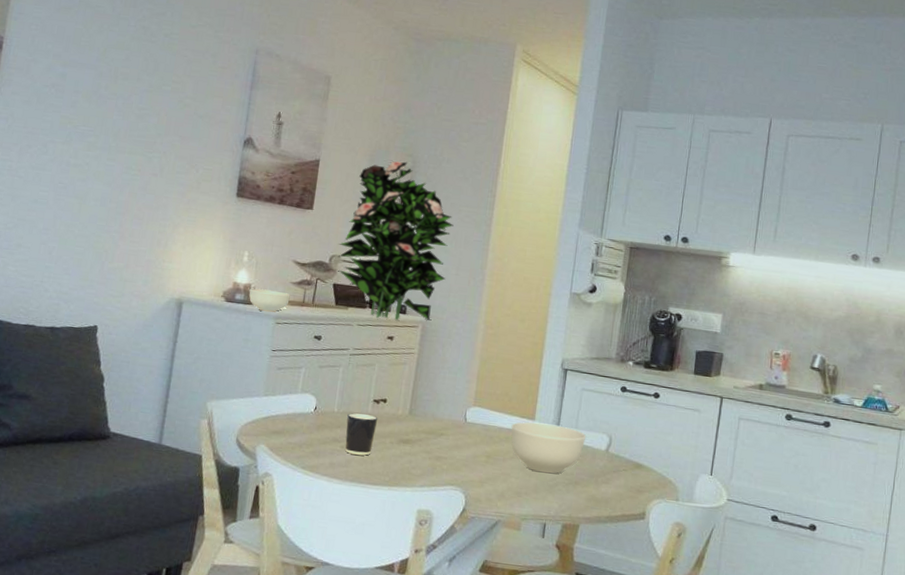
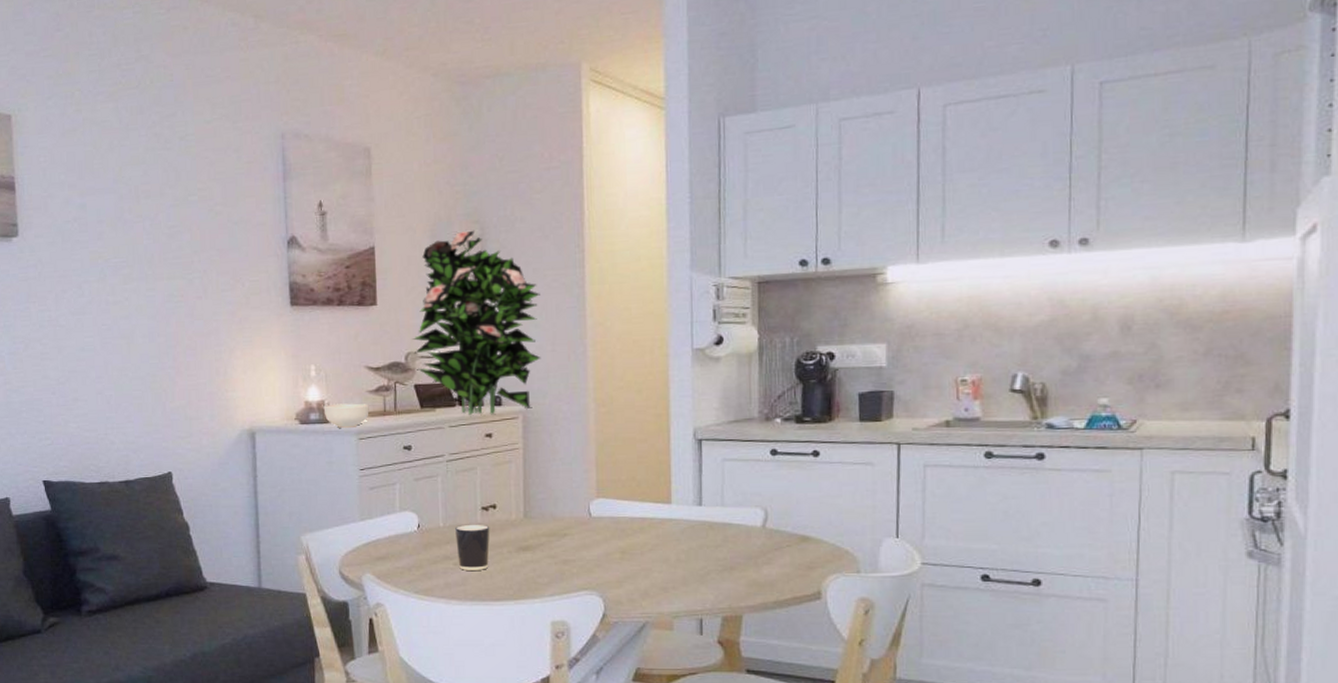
bowl: present [511,422,587,474] -> none [644,505,737,562]

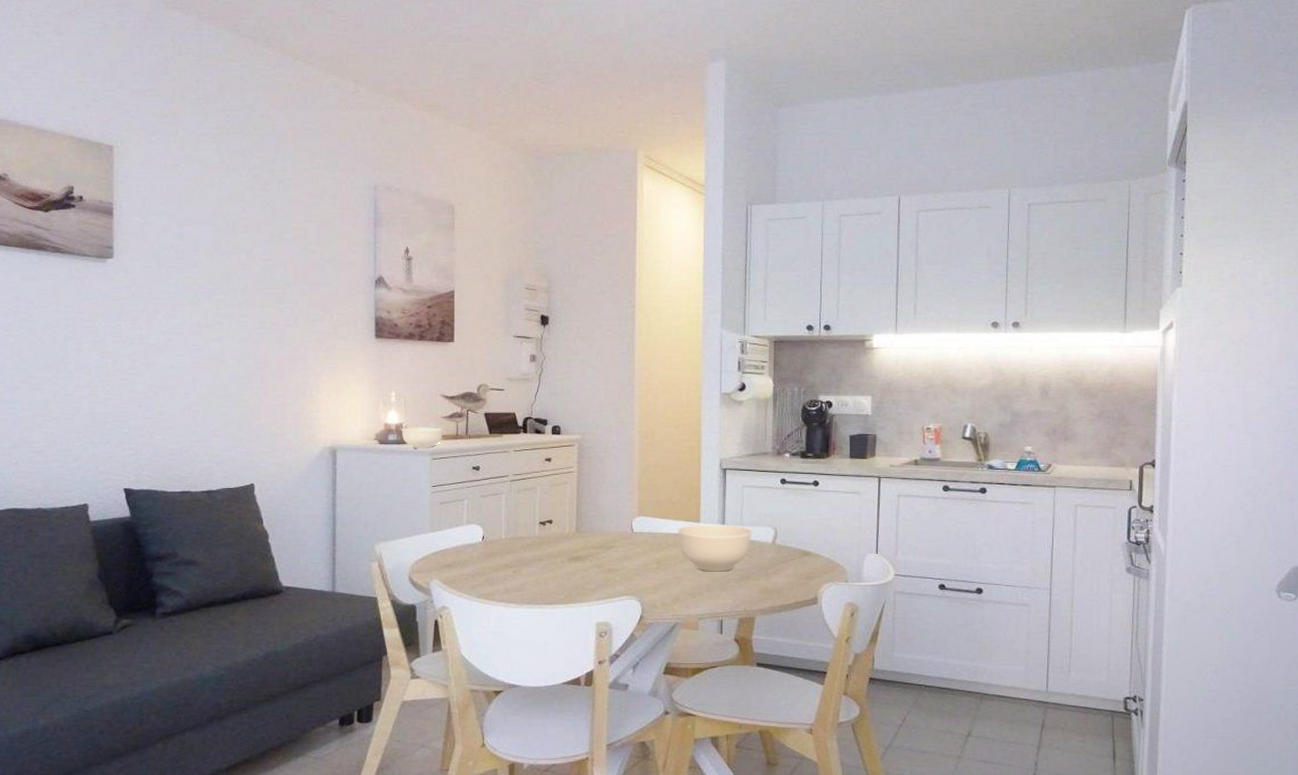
plant: present [413,230,541,415] -> none [485,282,597,441]
mug: present [455,524,490,570] -> none [516,536,546,577]
bowl: none [644,505,737,562] -> present [678,524,752,572]

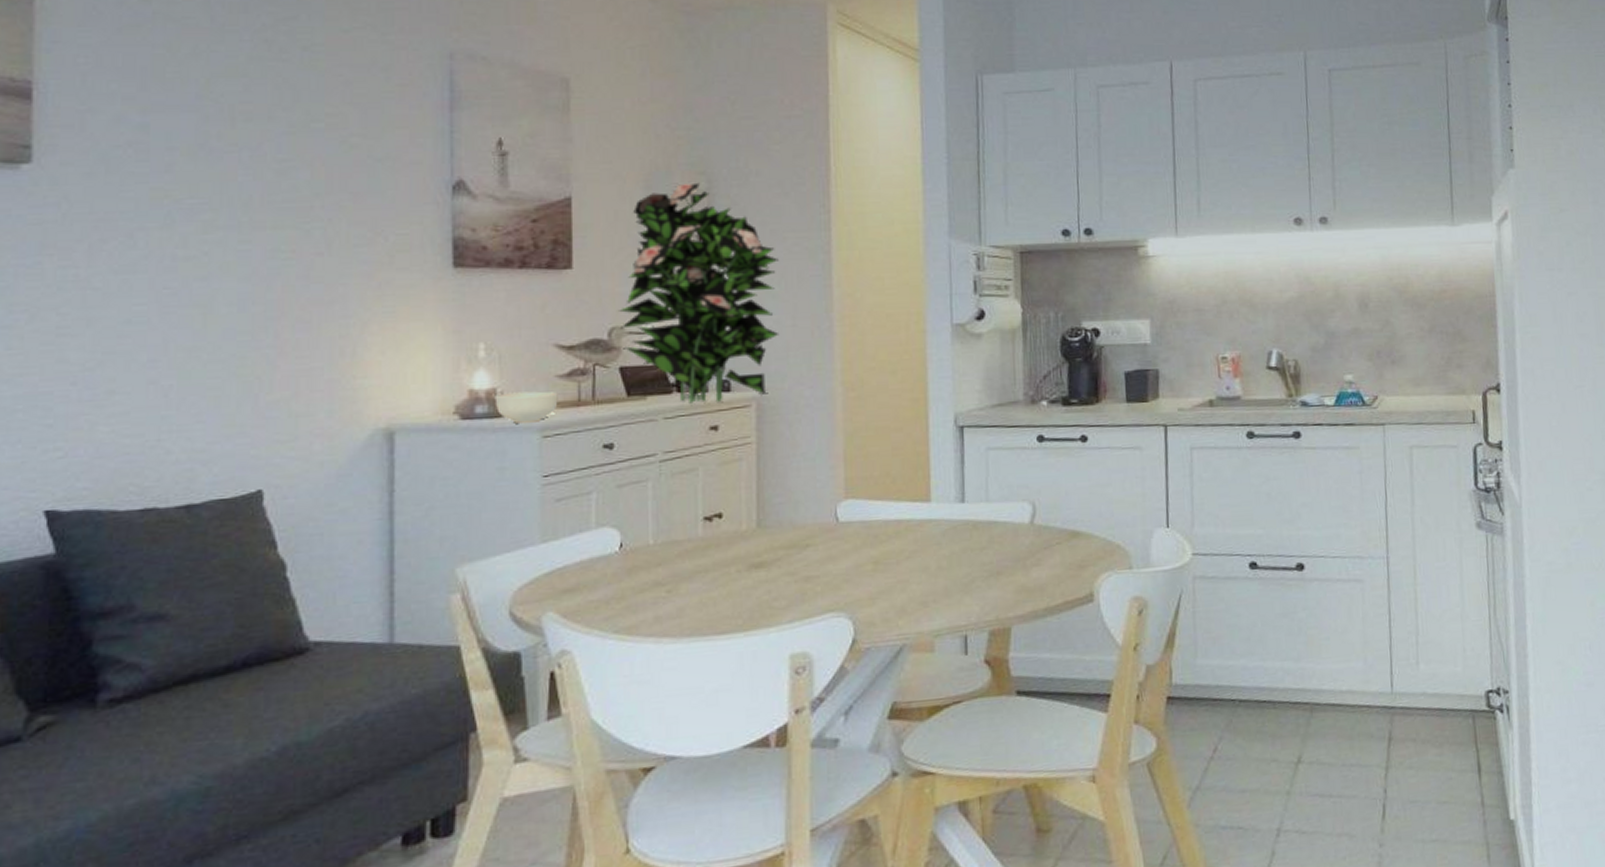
plant: none [485,282,597,441] -> present [619,182,780,403]
bowl: present [678,524,752,572] -> none [900,502,1002,570]

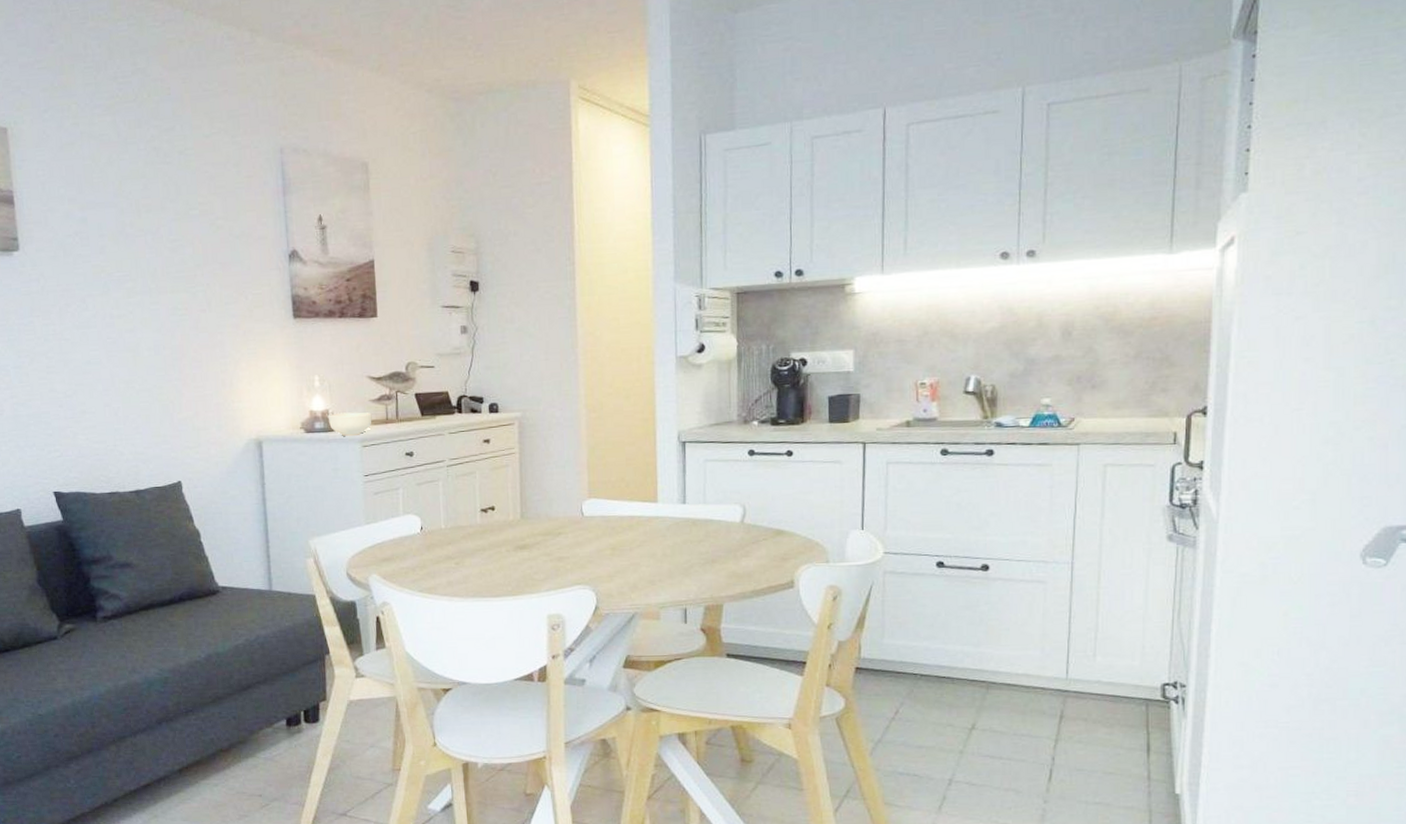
plant: present [619,182,780,403] -> none [413,243,535,422]

